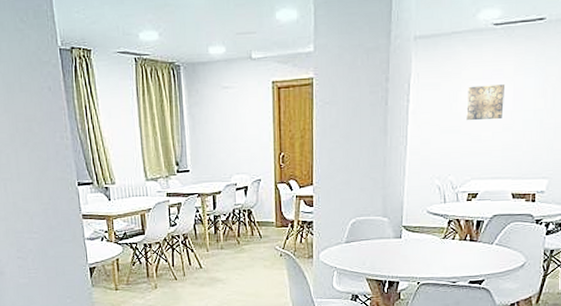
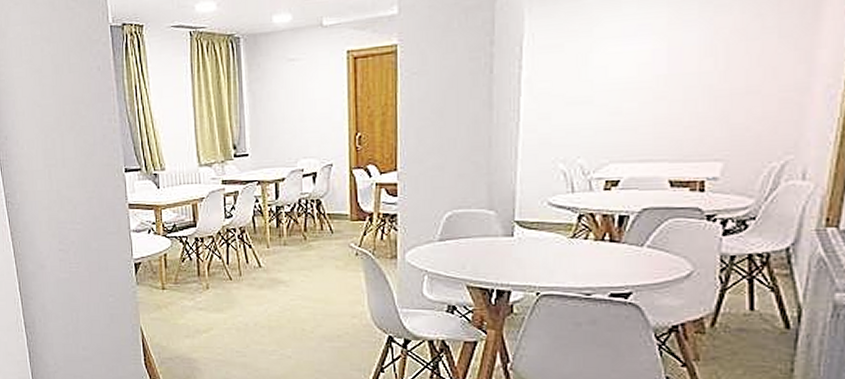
wall art: present [466,84,504,121] -> none [601,42,654,90]

